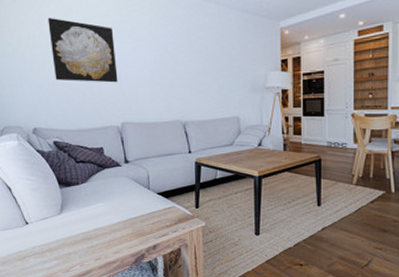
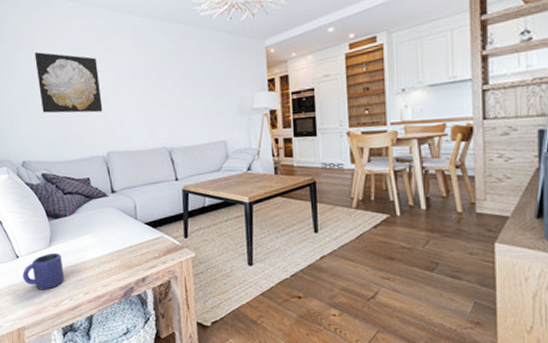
mug: none [32,220,76,256] -> present [22,252,65,290]

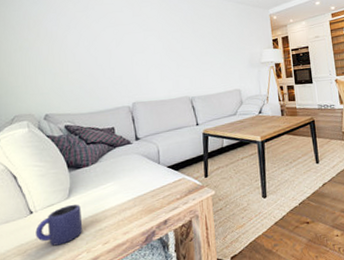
wall art: present [34,51,103,113] -> none [65,14,130,69]

